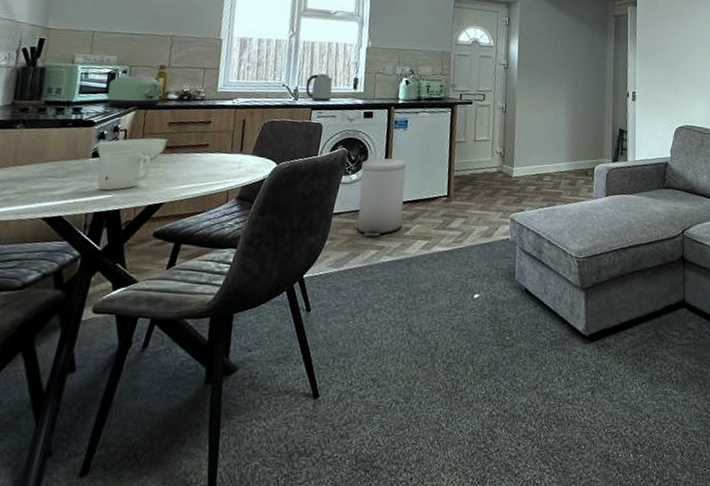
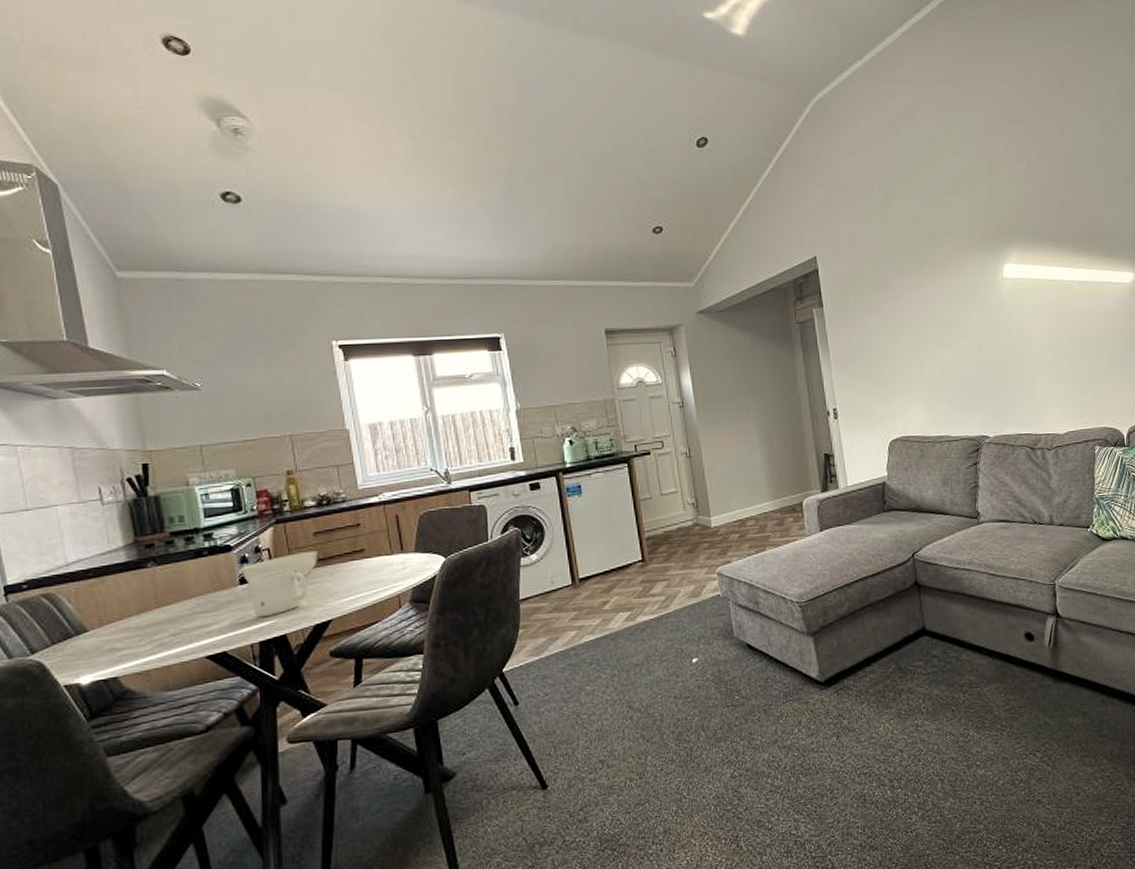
toaster: present [106,75,161,109] -> none [234,485,296,527]
kettle: present [305,74,333,102] -> none [456,449,489,482]
pedal bin: present [357,158,406,237] -> none [539,529,599,618]

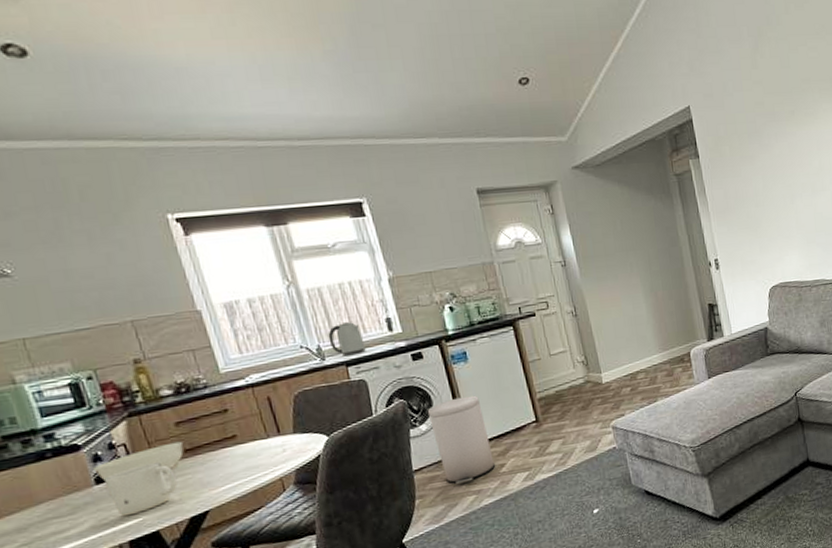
kettle: none [456,449,489,482] -> present [328,322,366,357]
pedal bin: none [539,529,599,618] -> present [427,395,496,485]

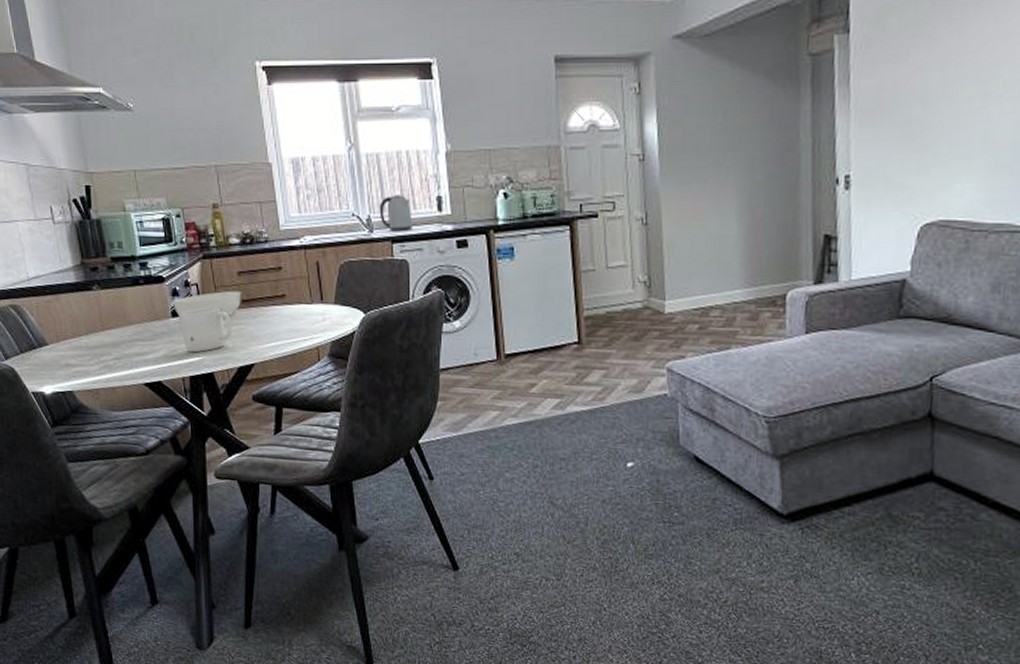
pedal bin: present [427,395,496,485] -> none [463,298,526,396]

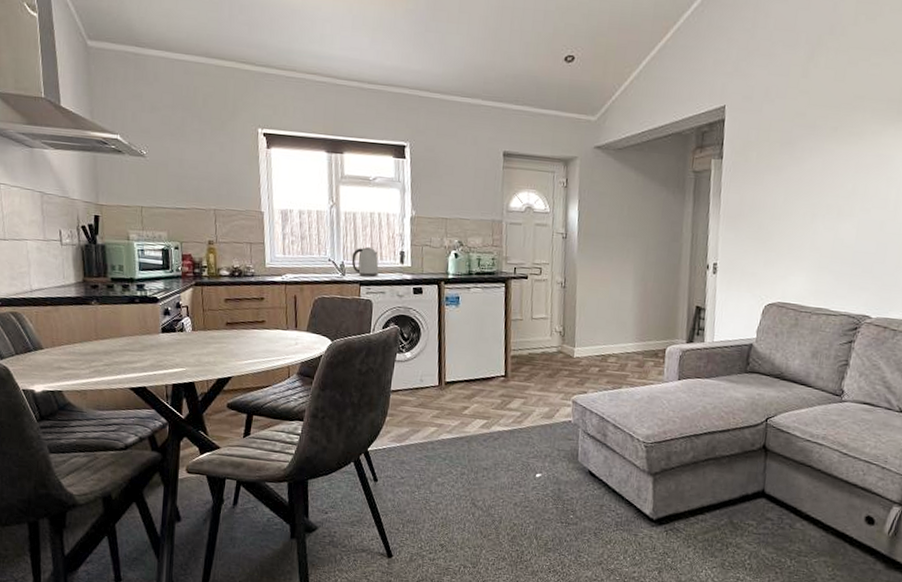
bowl: present [172,290,242,320] -> none [163,314,227,338]
mug: present [178,306,234,353] -> none [167,326,217,365]

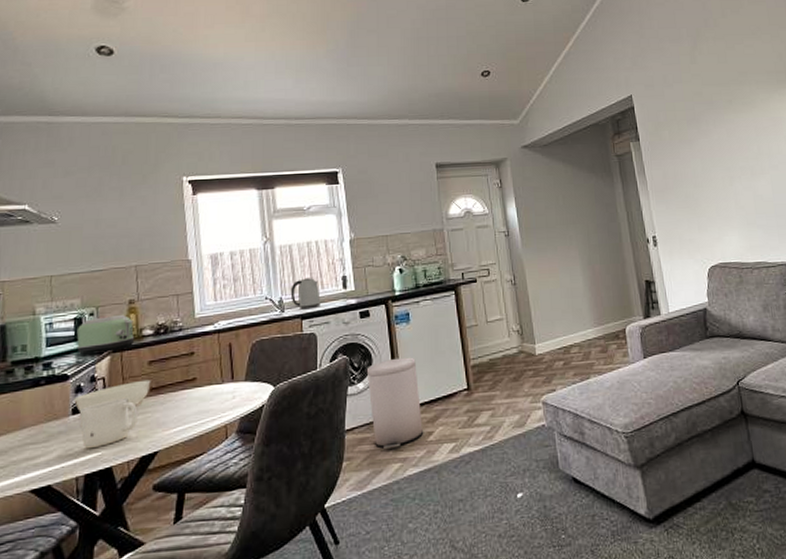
bowl: none [163,314,227,338] -> present [74,379,151,411]
toaster: none [164,252,213,285] -> present [76,314,134,356]
mug: none [167,326,217,365] -> present [79,397,139,449]
pedal bin: none [414,336,461,414] -> present [366,357,424,450]

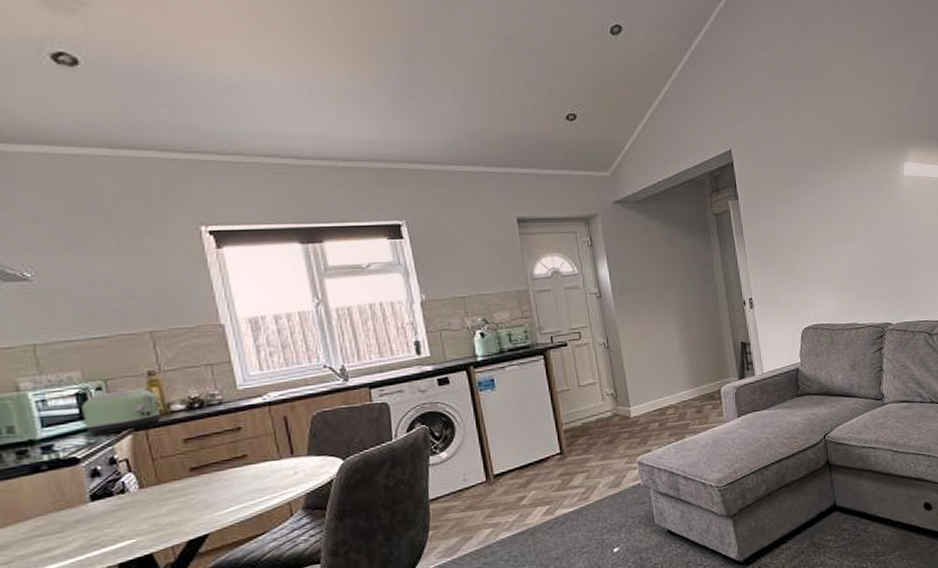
bowl: present [74,379,151,411] -> none [90,459,190,497]
mug: present [79,397,139,449] -> none [99,479,180,537]
kettle: present [290,278,321,310] -> none [353,343,391,378]
pedal bin: present [366,357,424,450] -> none [449,424,516,517]

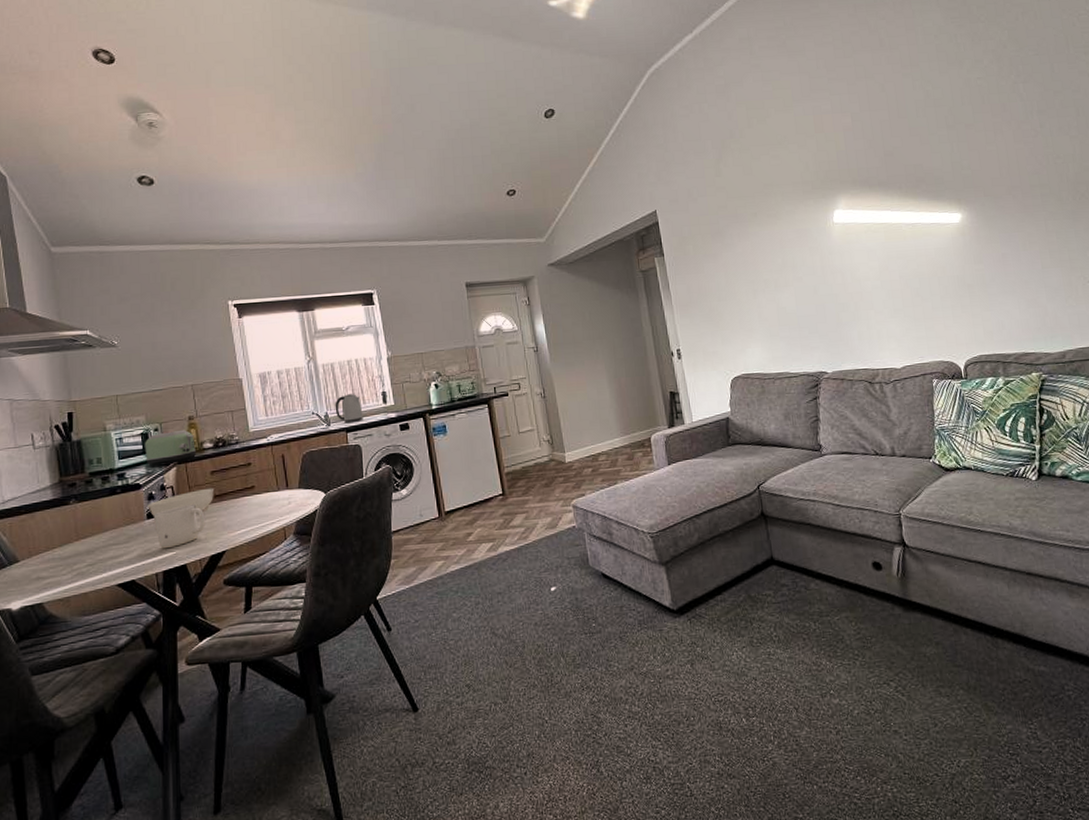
bowl: none [90,459,190,497] -> present [147,488,215,516]
mug: none [99,479,180,537] -> present [153,503,206,549]
kettle: none [353,343,391,378] -> present [335,394,363,424]

